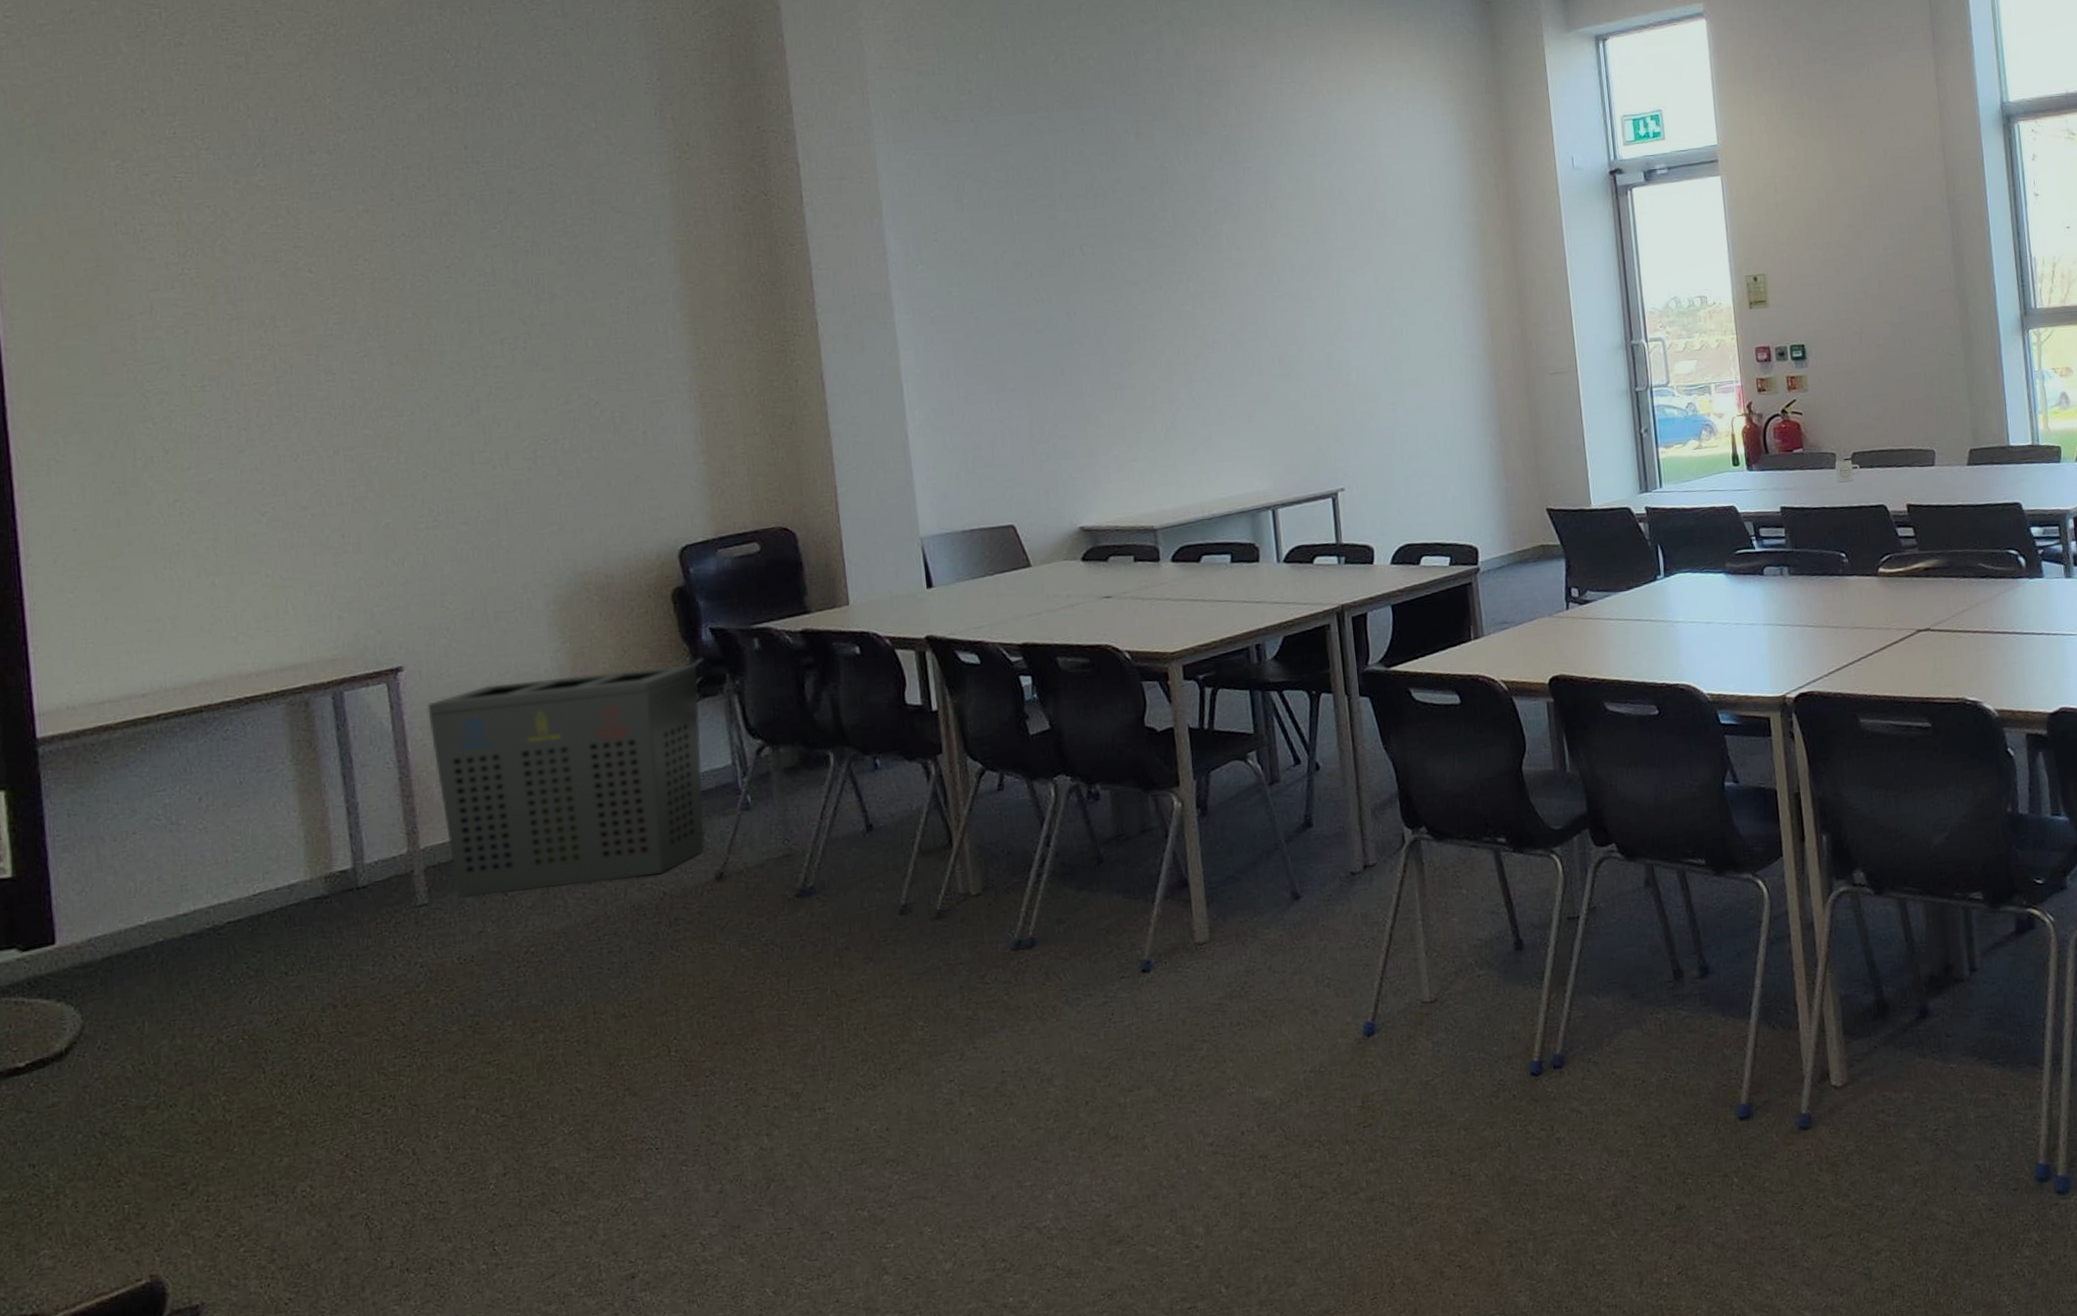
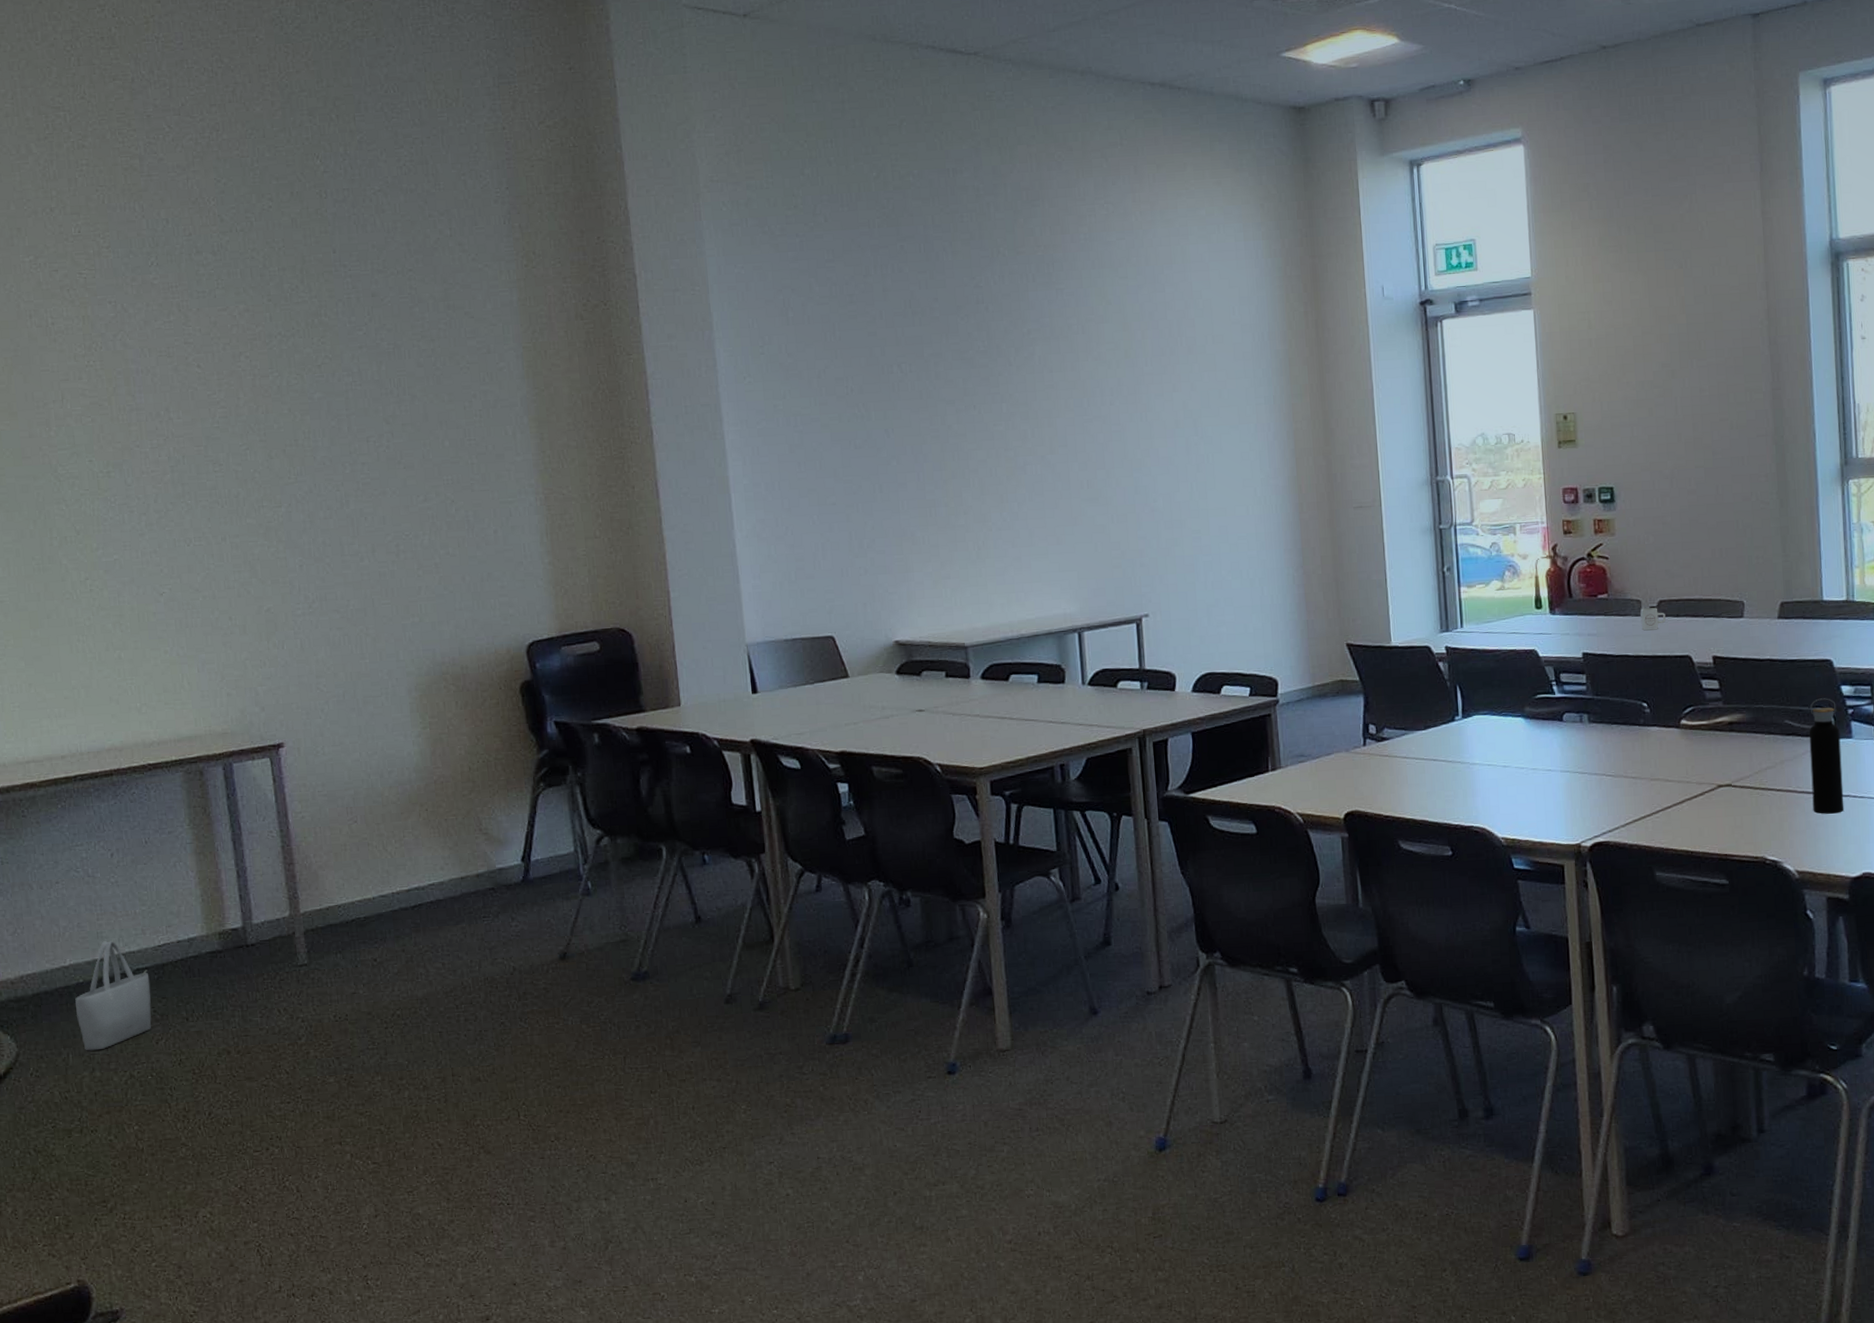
shopping bag: none [153,893,244,1017] -> present [75,941,152,1051]
recycling bin: present [427,663,705,898] -> none [305,754,550,961]
water bottle: none [2002,540,2039,653] -> present [1809,698,1844,814]

